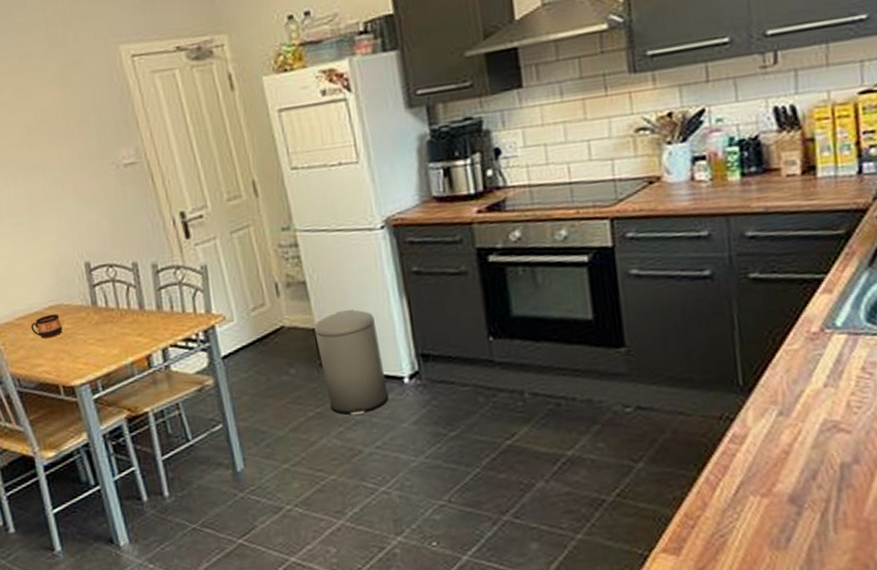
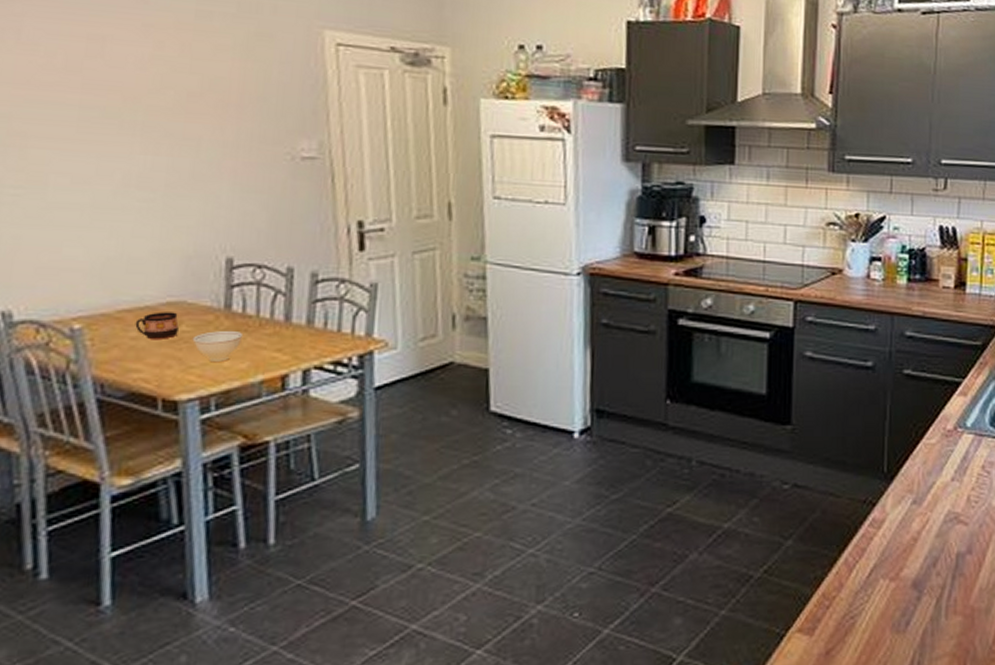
bowl: none [74,323,111,352] -> present [192,330,244,363]
pedal bin: present [314,310,389,416] -> none [486,354,555,467]

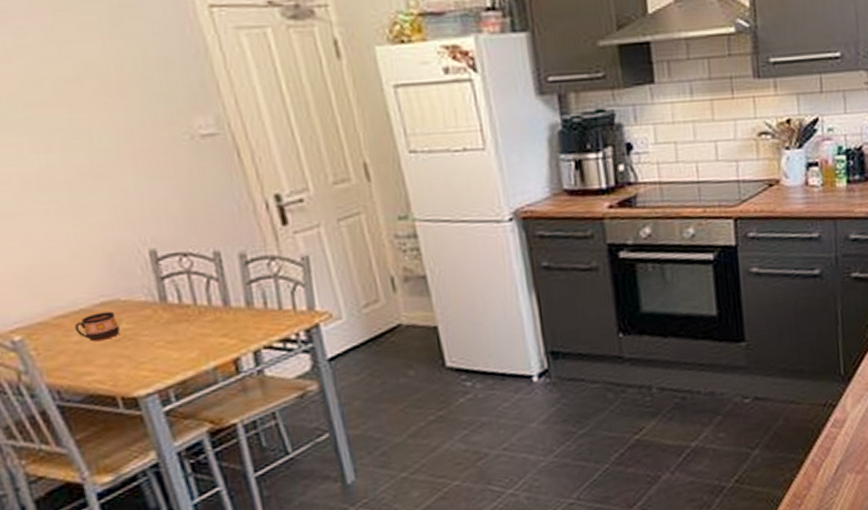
bowl: present [192,330,244,363] -> none [135,322,186,356]

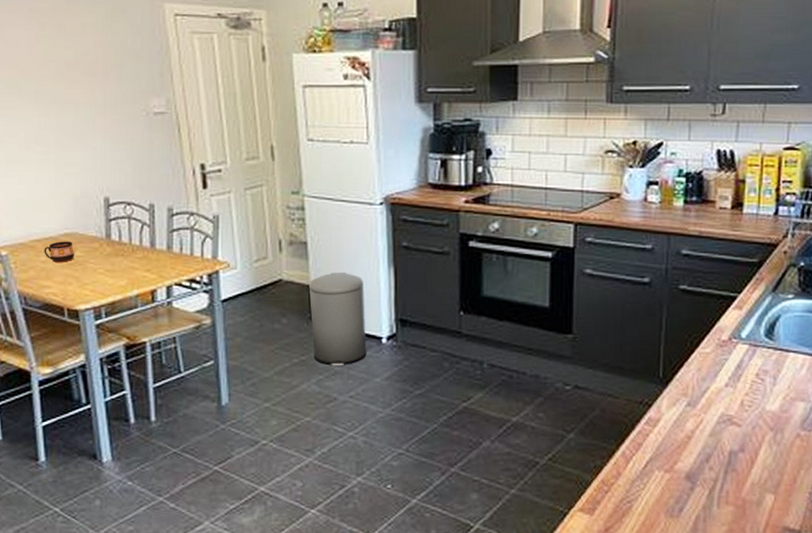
pedal bin: none [435,306,517,418] -> present [309,272,367,366]

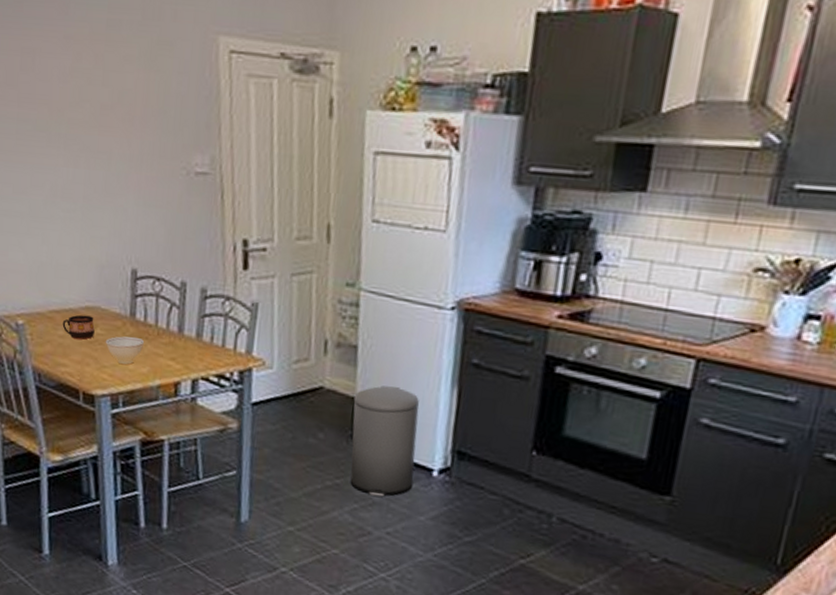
bowl: none [85,255,121,281] -> present [105,336,145,365]

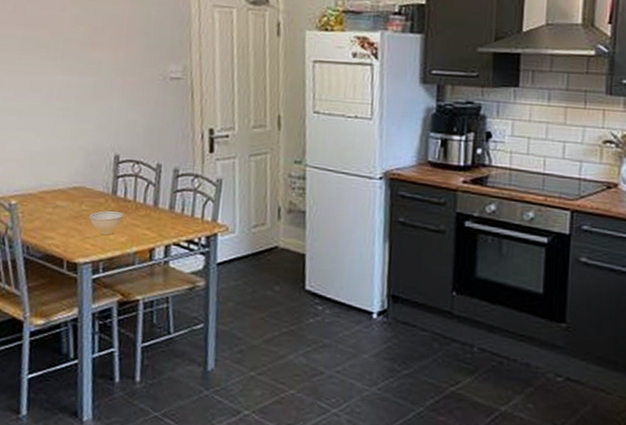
cup: present [62,314,95,340] -> none [51,194,80,215]
pedal bin: present [350,385,419,497] -> none [303,243,359,339]

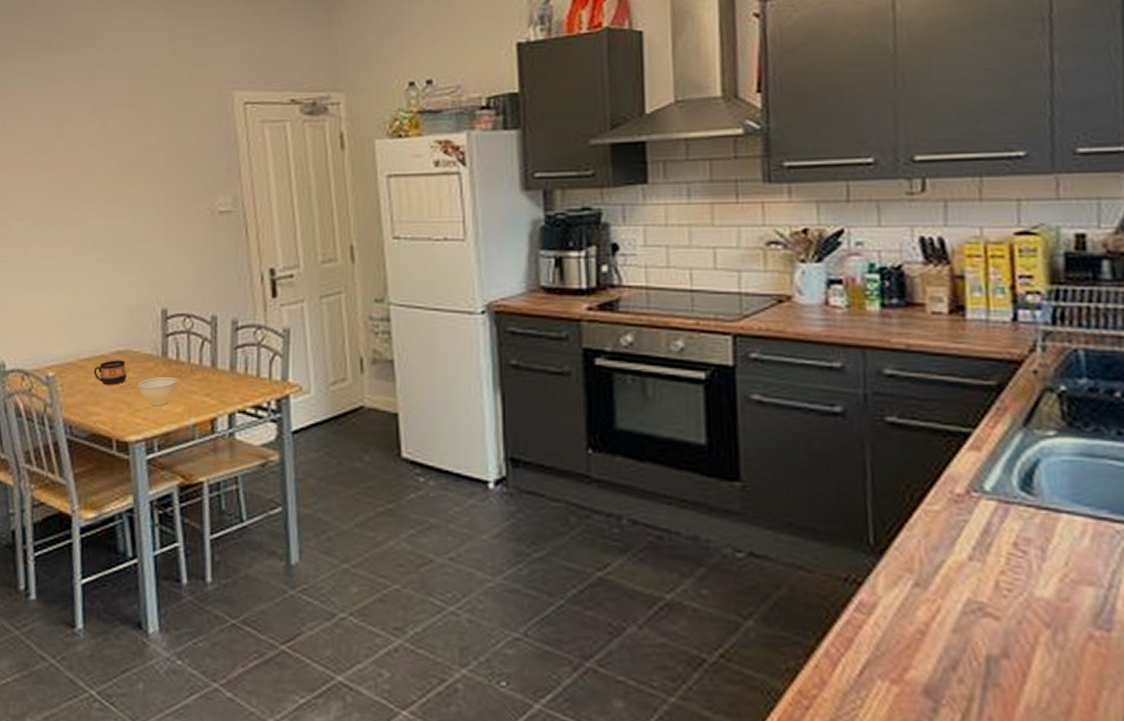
cup: none [51,194,80,215] -> present [93,360,127,385]

